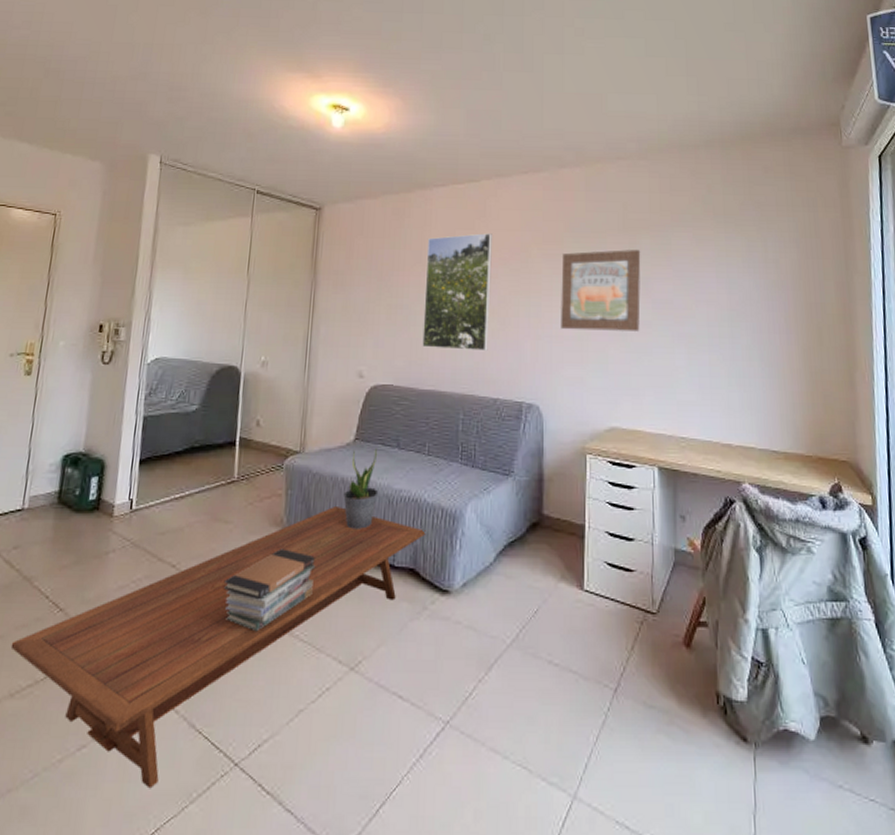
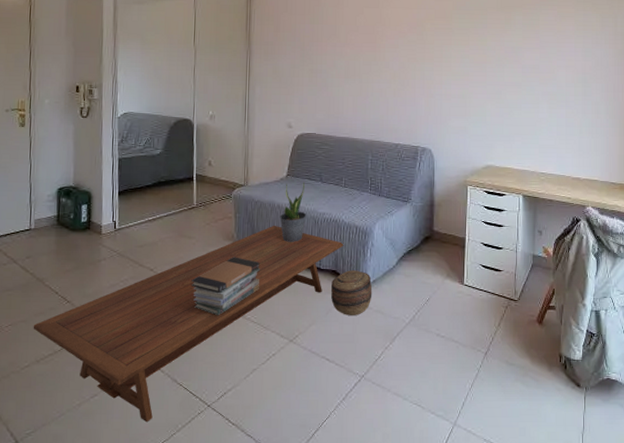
basket: none [407,569,462,633] -> present [331,270,373,315]
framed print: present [422,233,492,351] -> none [338,11,394,106]
wall art: present [561,250,641,331] -> none [449,24,515,91]

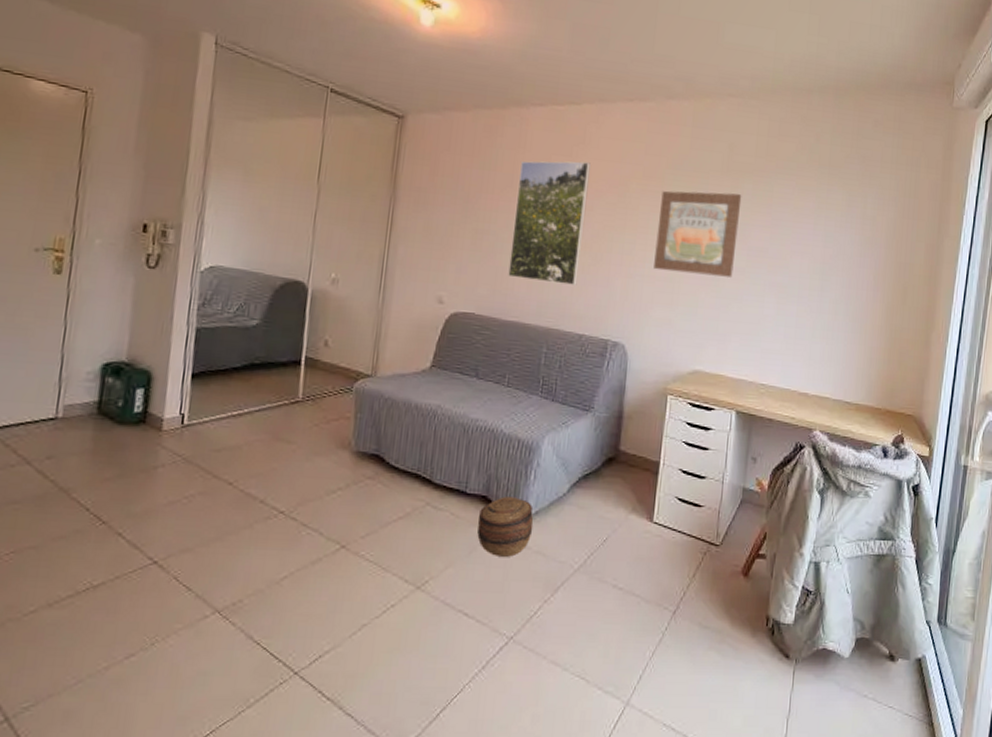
coffee table: present [33,225,344,423] -> none [47,431,501,695]
book stack: present [191,257,261,316] -> none [284,471,385,551]
potted plant: present [279,182,307,242] -> none [416,376,455,456]
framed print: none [338,11,394,106] -> present [508,161,591,285]
wall art: none [449,24,515,91] -> present [654,190,742,278]

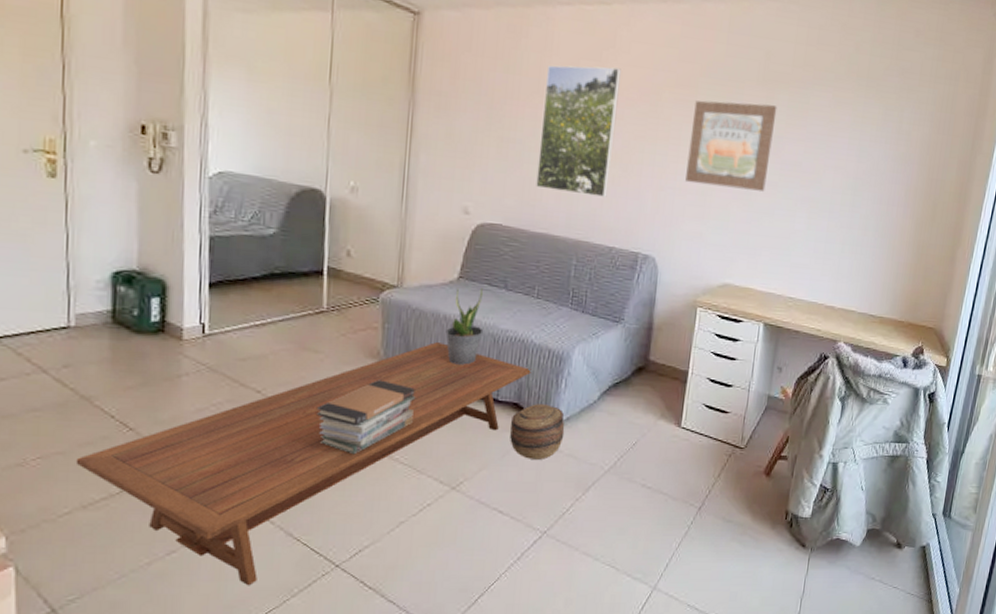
coffee table: none [47,431,501,695] -> present [75,341,532,586]
book stack: none [284,471,385,551] -> present [315,380,416,455]
potted plant: none [416,376,455,456] -> present [445,287,484,365]

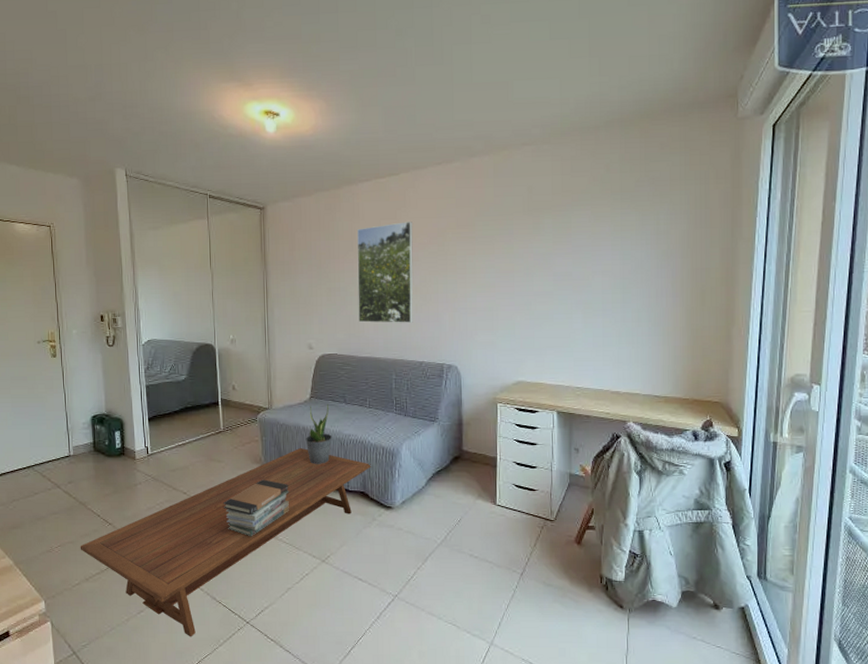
basket: present [510,404,565,460] -> none [361,491,402,536]
wall art: present [685,100,778,192] -> none [473,229,544,302]

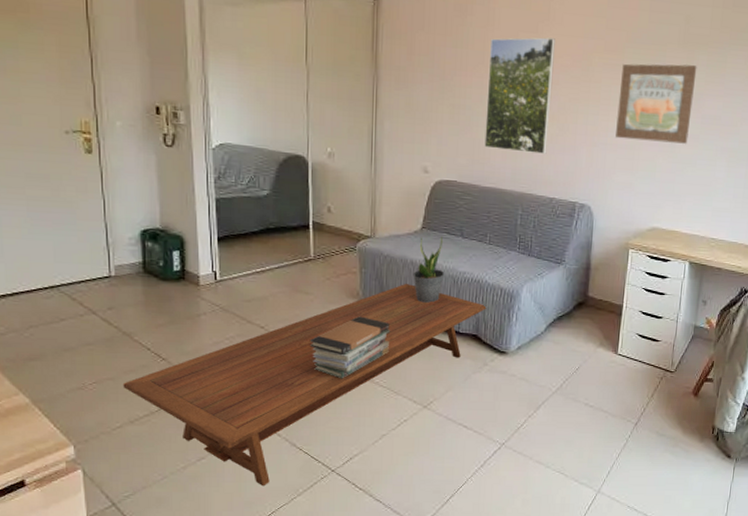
wall art: none [473,229,544,302] -> present [615,63,697,144]

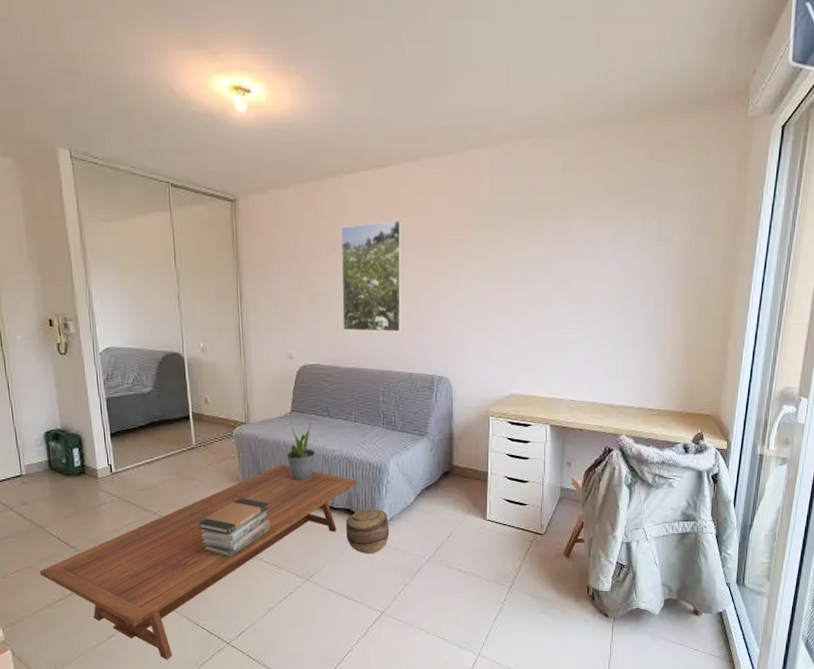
basket: none [471,335,517,382] -> present [346,508,390,553]
wall art: present [615,63,697,144] -> none [467,232,542,310]

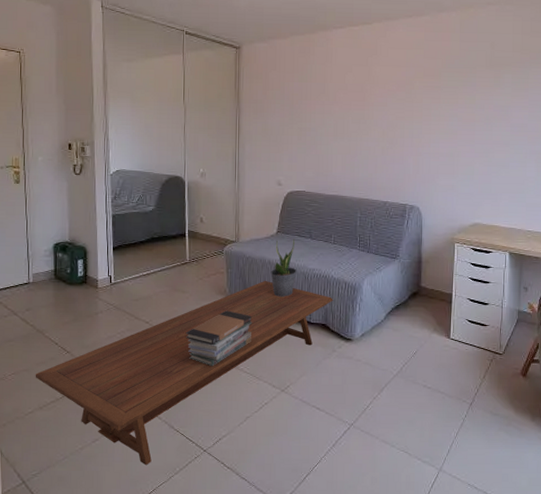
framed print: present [341,220,403,332] -> none [327,69,382,164]
basket: present [346,508,390,553] -> none [321,324,361,367]

